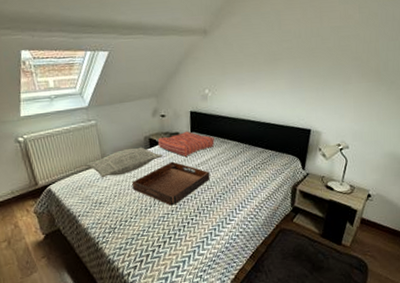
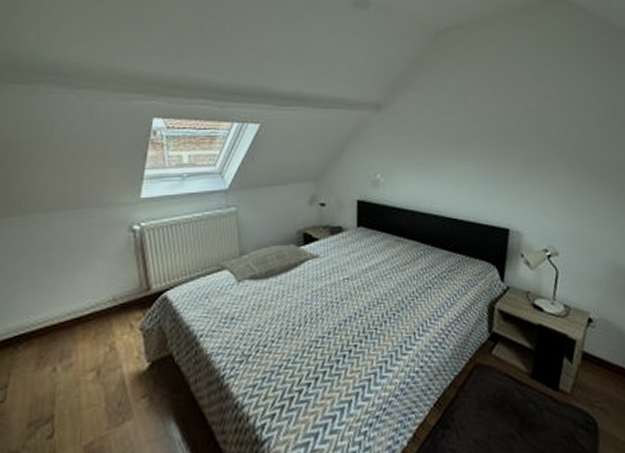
serving tray: present [131,161,210,206] -> none [277,264,381,326]
seat cushion: present [157,131,215,157] -> none [314,225,388,258]

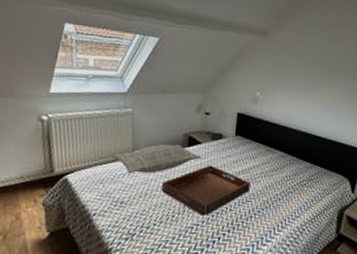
serving tray: none [277,264,381,326] -> present [161,165,250,216]

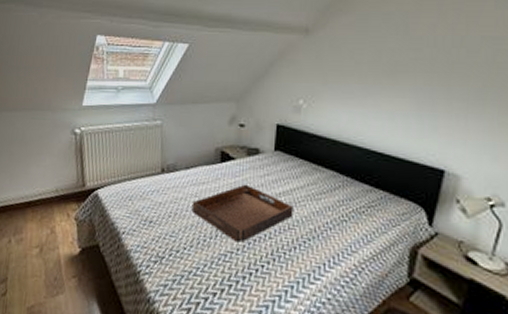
pillow: present [111,144,202,174] -> none [140,159,236,191]

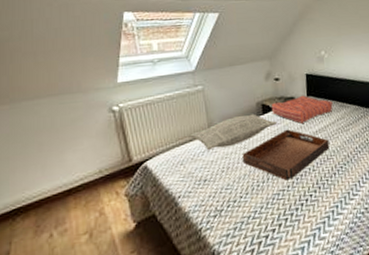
pillow: none [140,159,236,191] -> present [188,113,278,151]
seat cushion: none [230,148,305,181] -> present [271,95,333,123]

